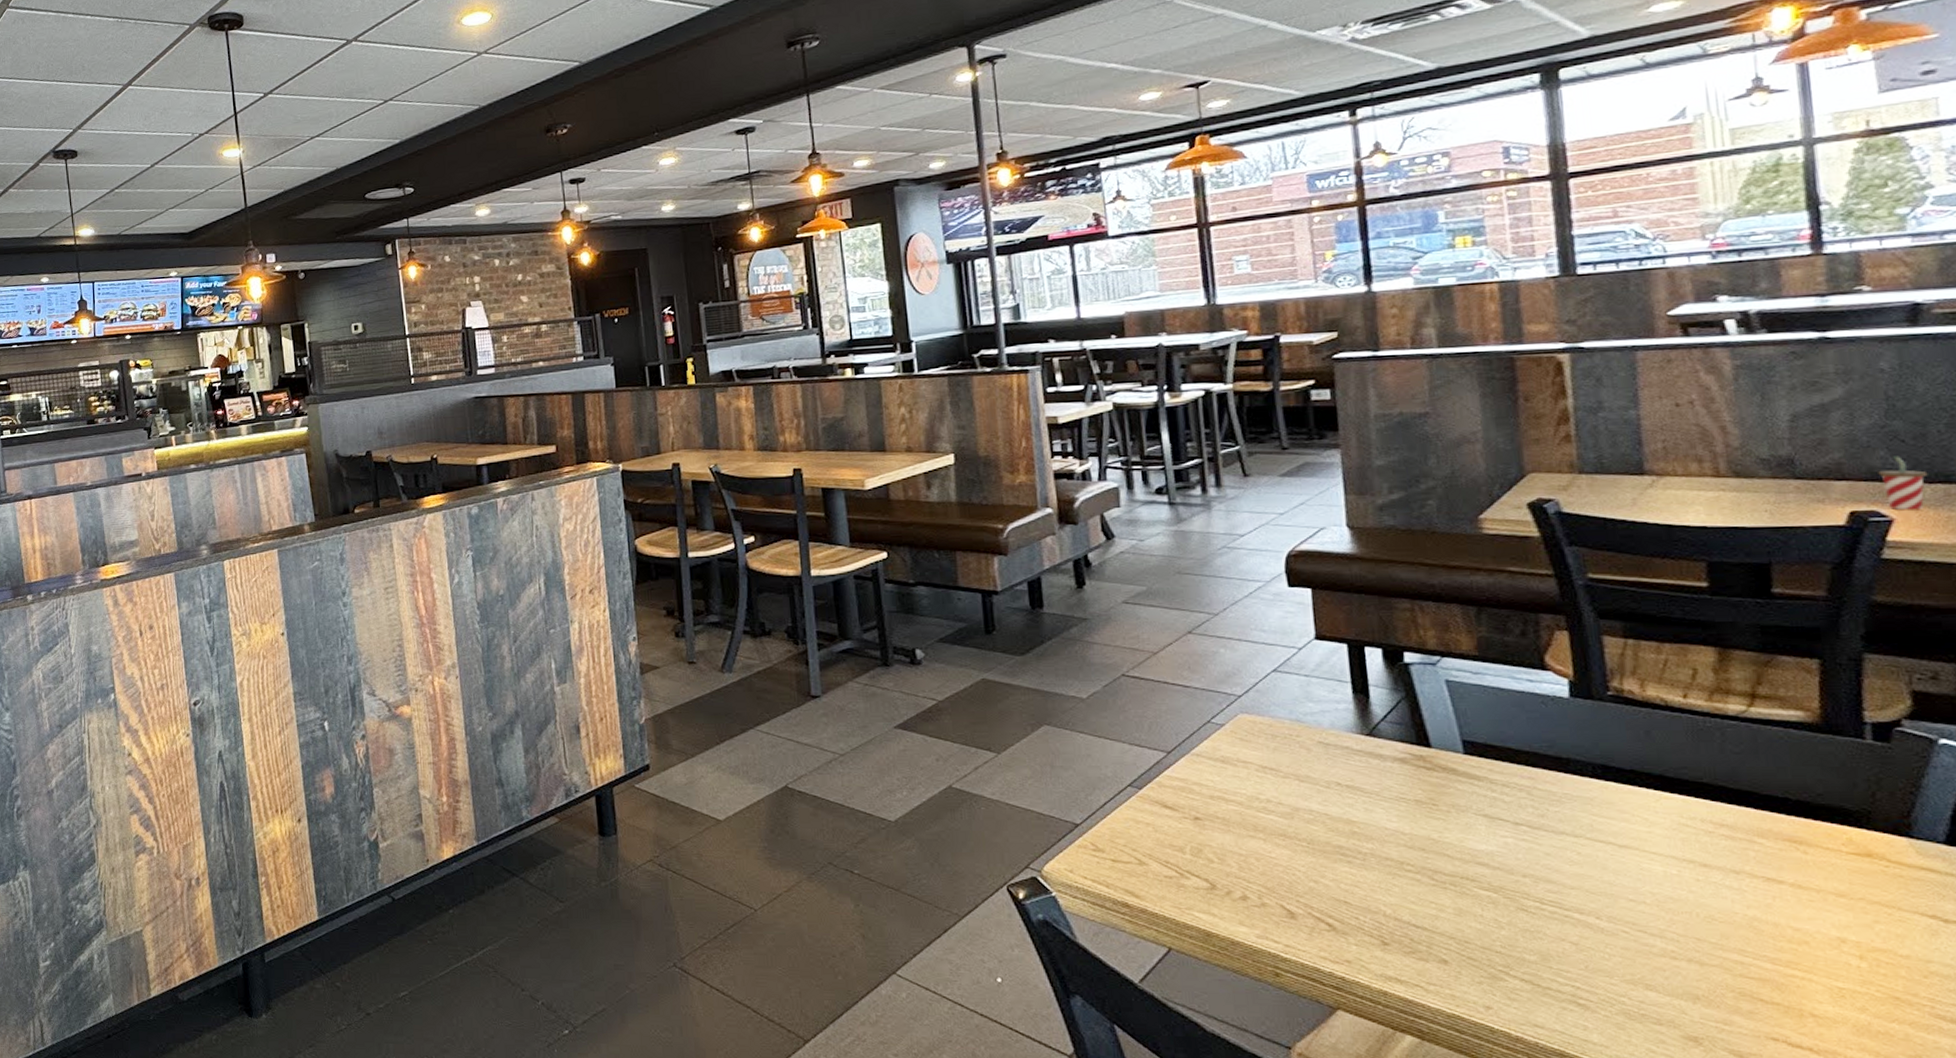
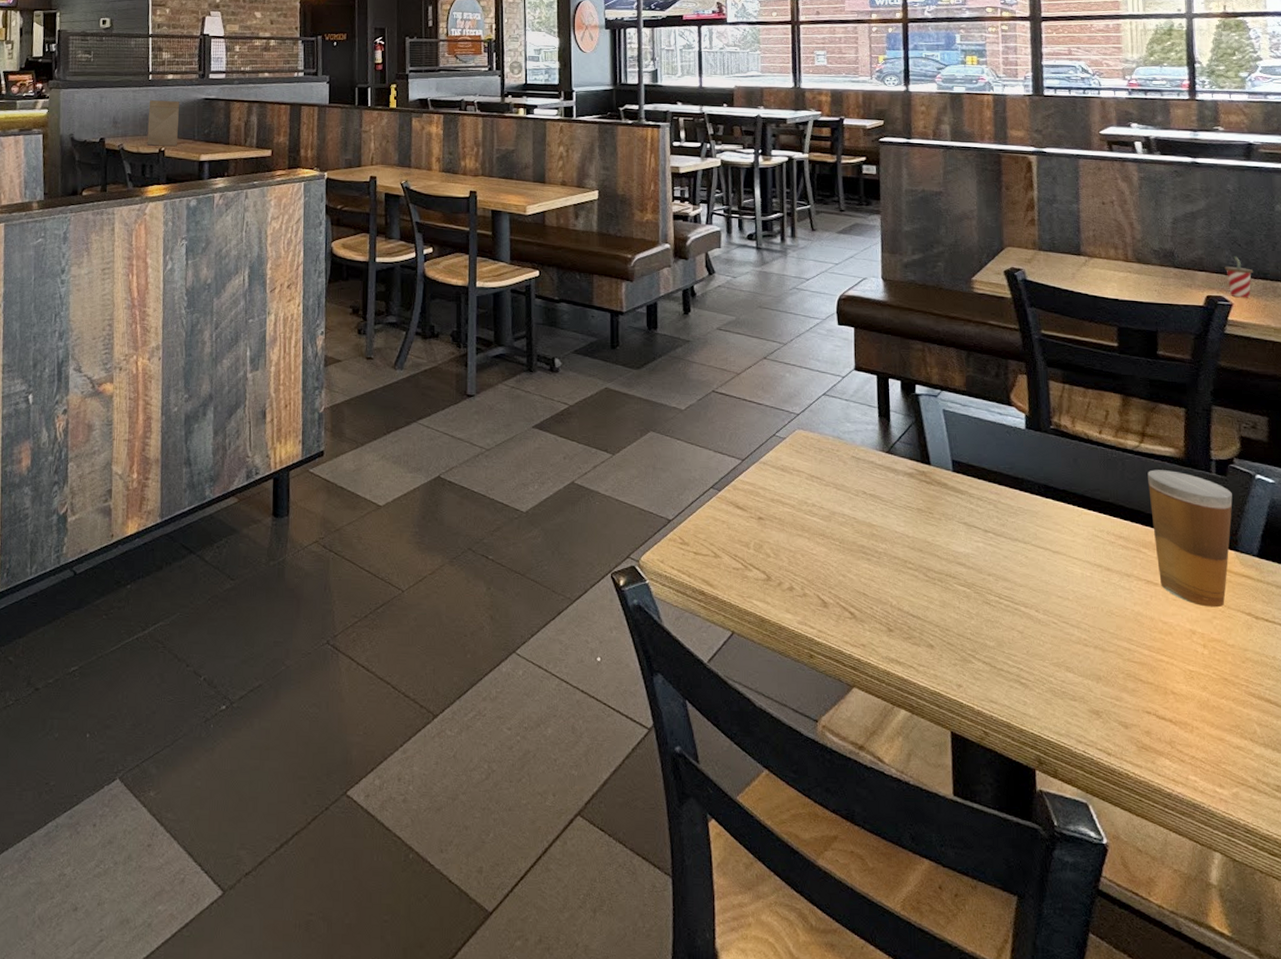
paper bag: none [414,404,450,454] -> present [147,100,179,147]
beverage cup: none [1762,739,1902,909] -> present [1147,469,1233,608]

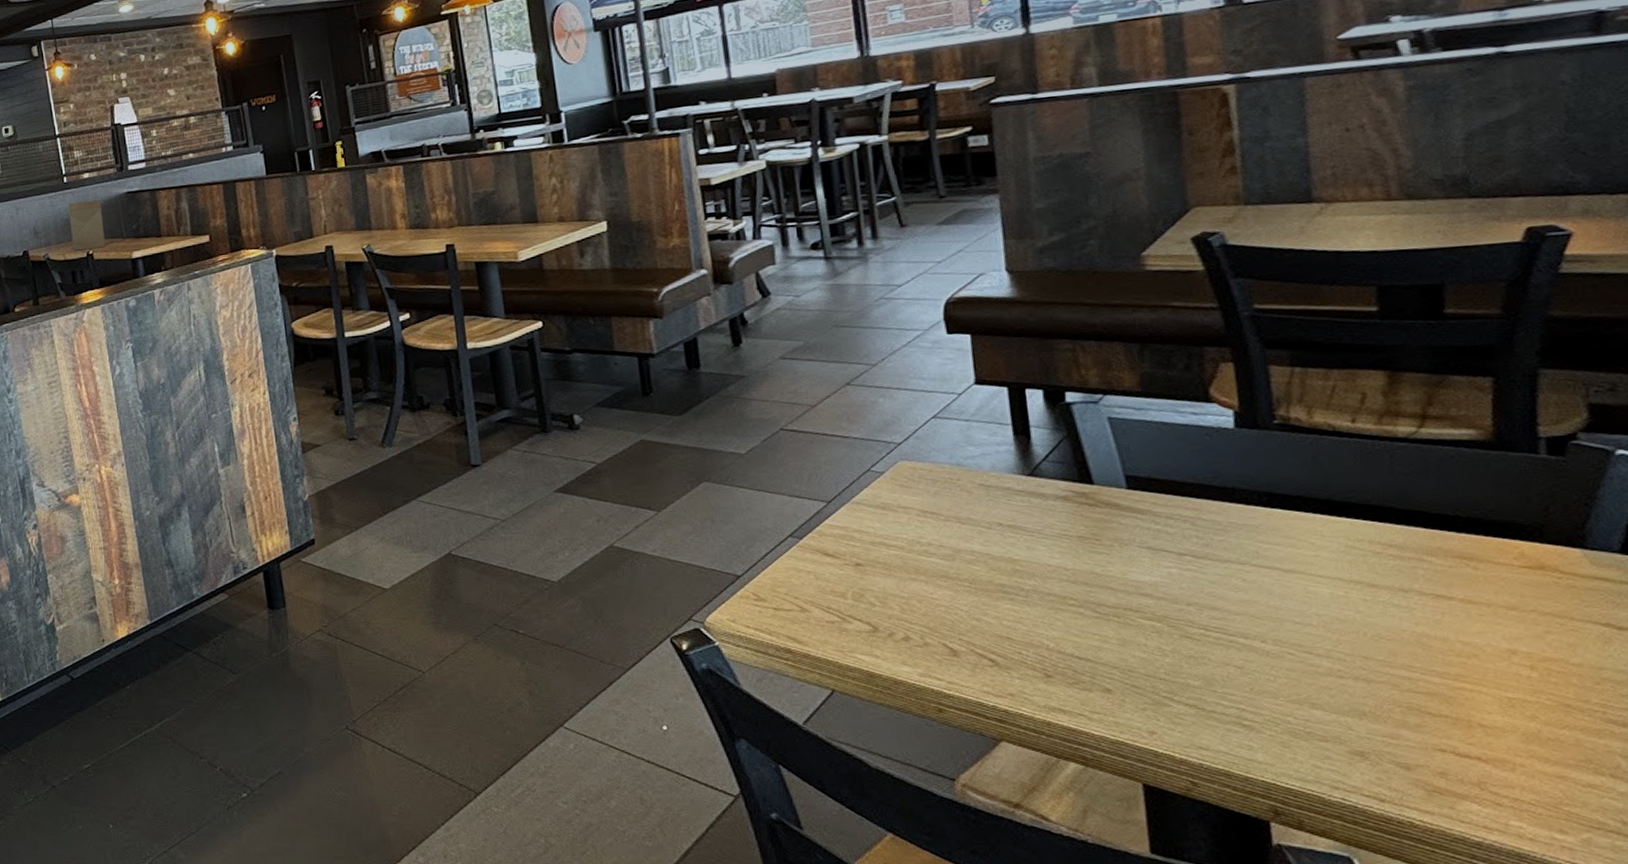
beverage cup: present [1147,469,1233,608] -> none [1432,457,1576,621]
beverage cup: present [1224,256,1254,298] -> none [1557,168,1609,223]

